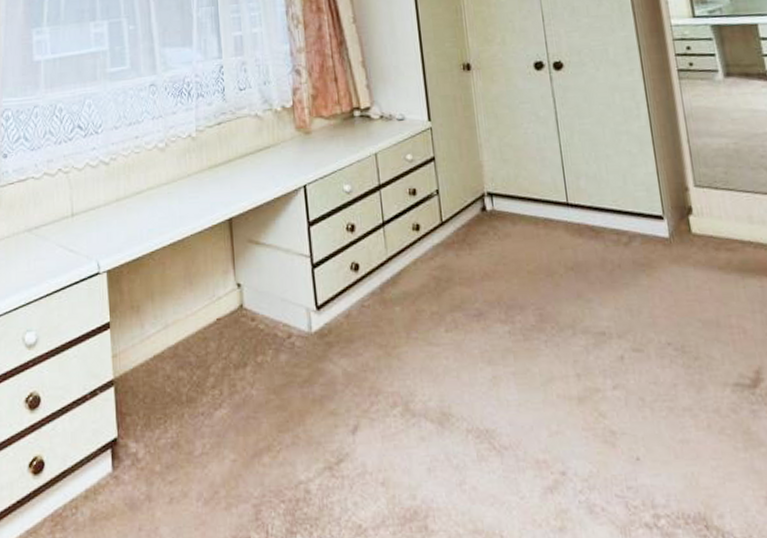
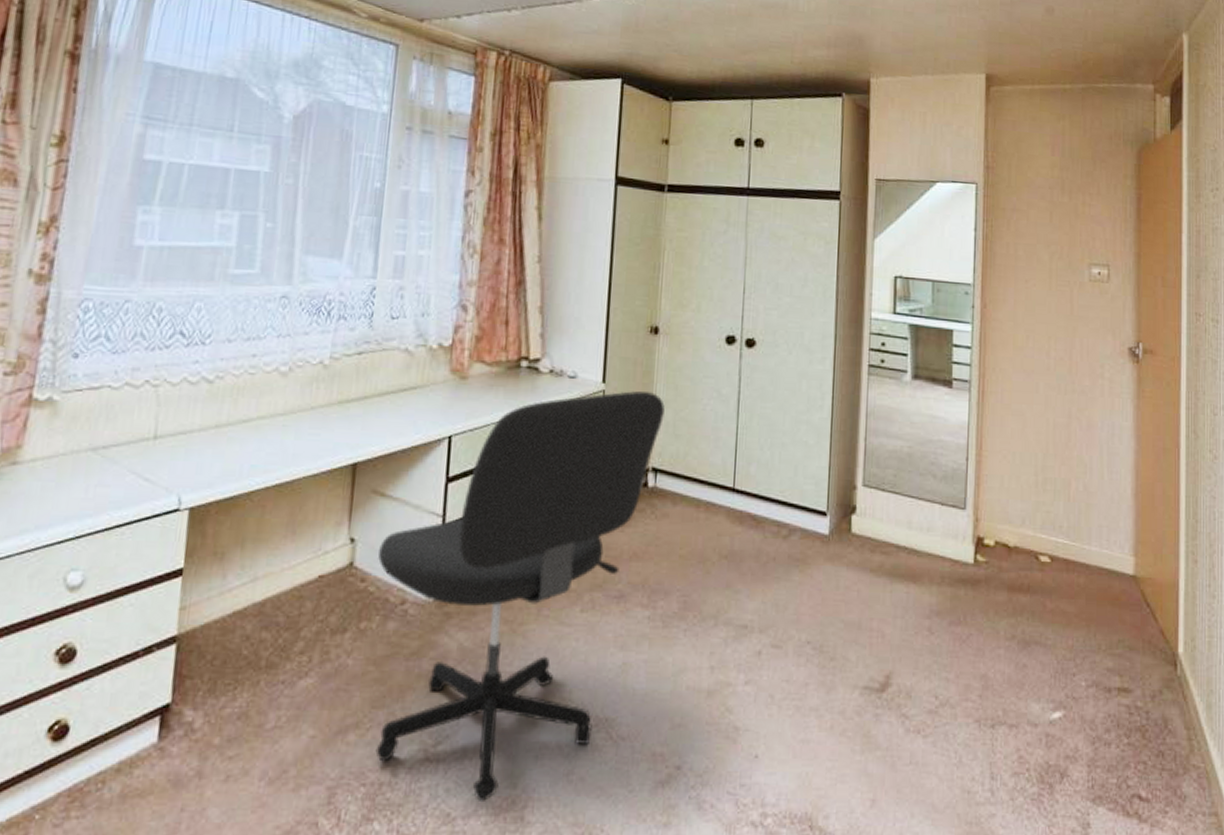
office chair: none [262,124,490,514] -> present [375,391,665,803]

